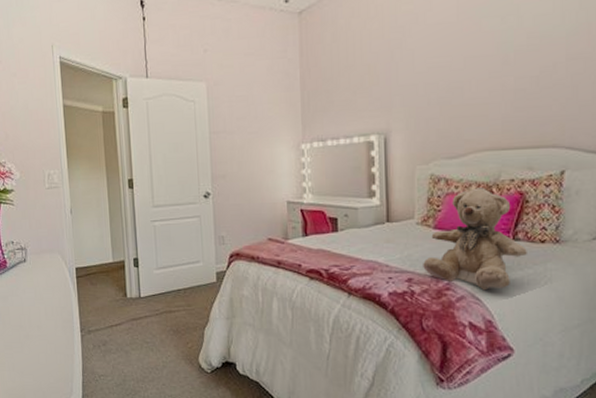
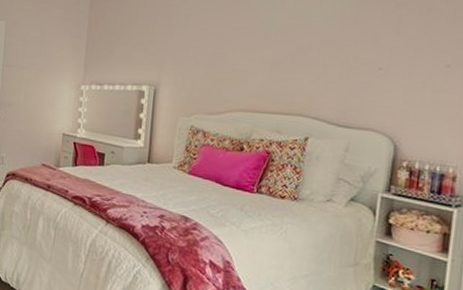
teddy bear: present [423,187,527,291] -> none [175,143,268,235]

